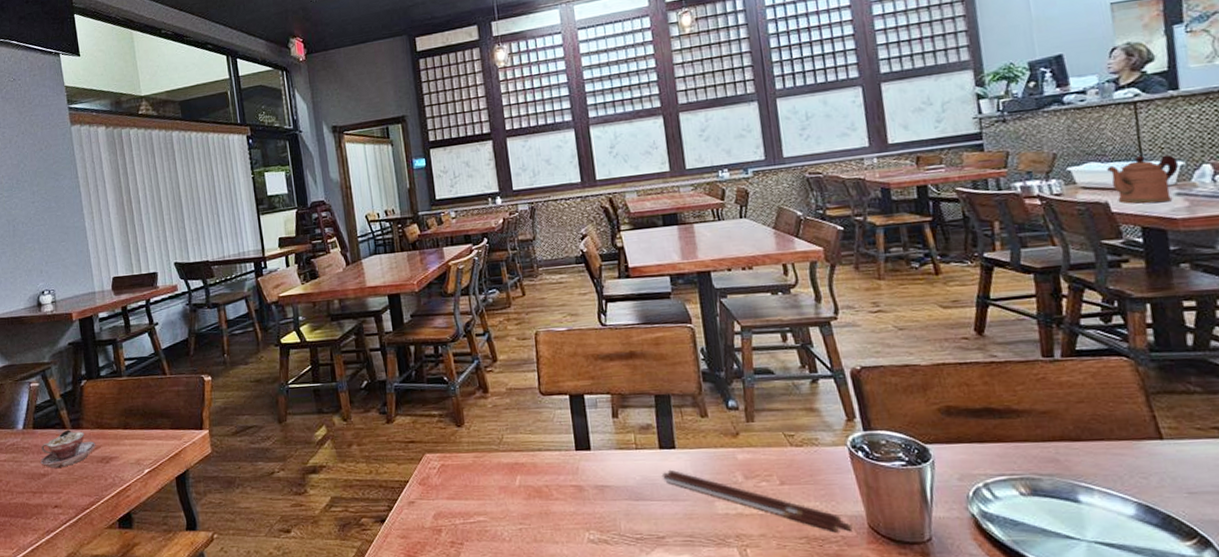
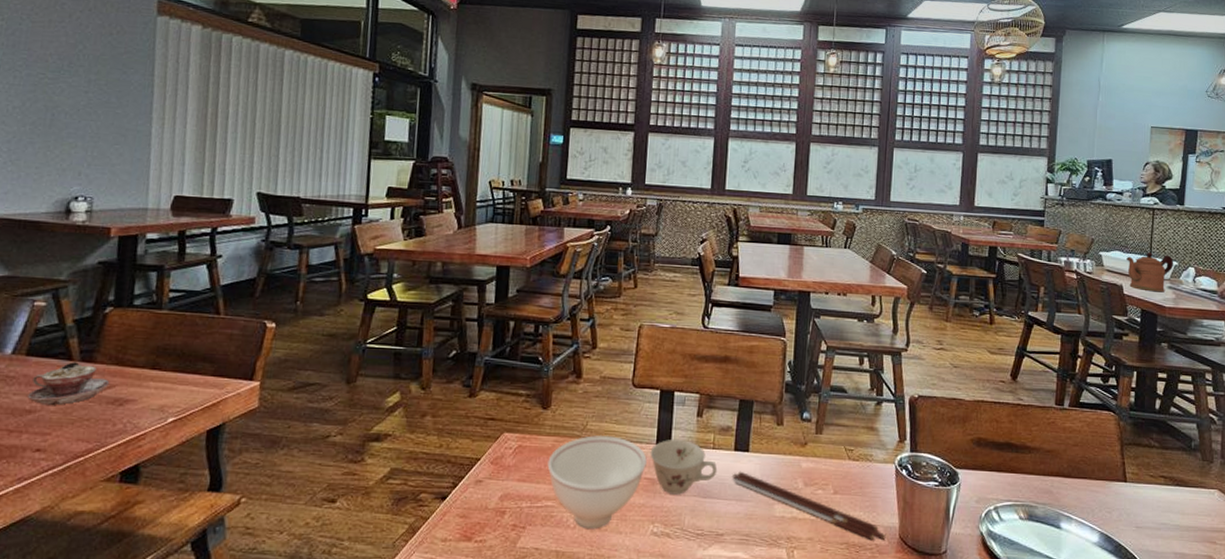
bowl: none [472,446,570,540] -> present [547,434,647,528]
teacup: none [571,442,645,500] -> present [650,439,718,495]

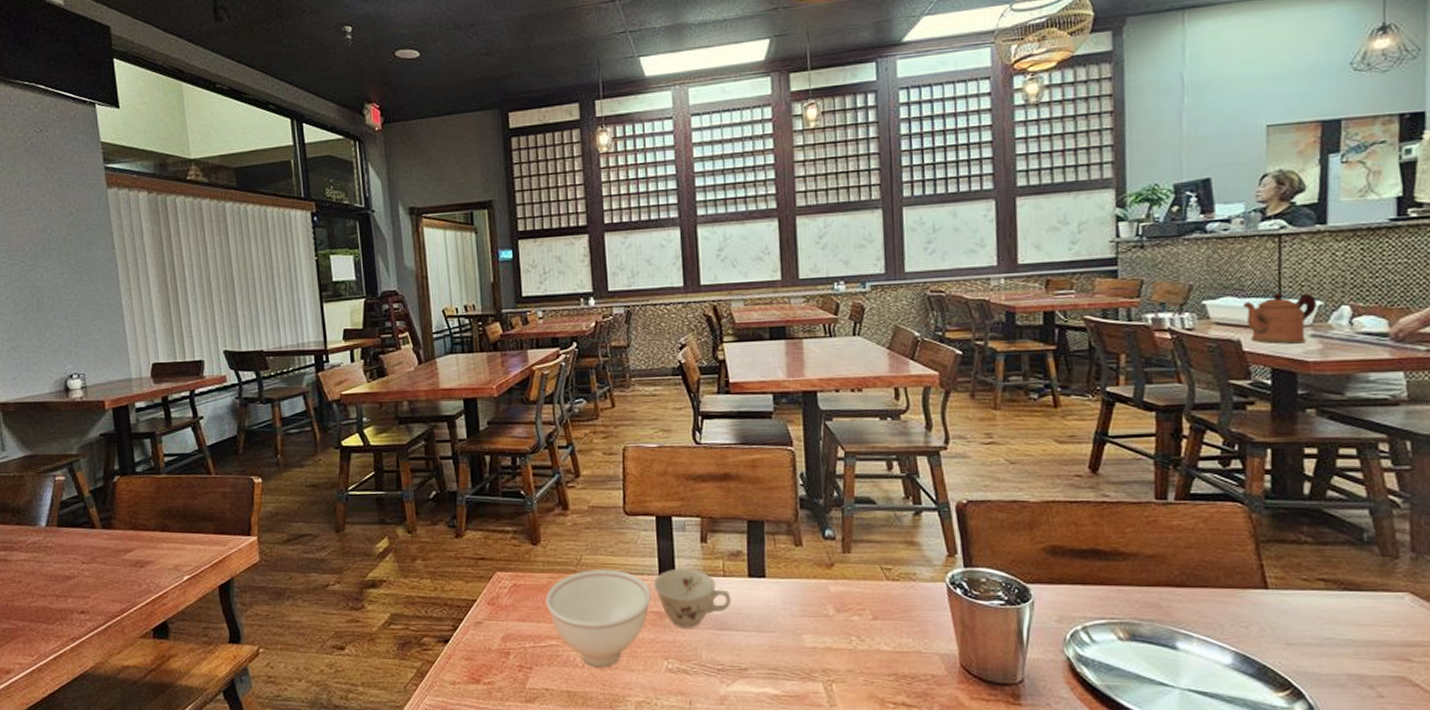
teacup: present [27,362,110,405] -> none [65,529,129,570]
chopsticks: present [731,471,886,540] -> none [749,599,944,669]

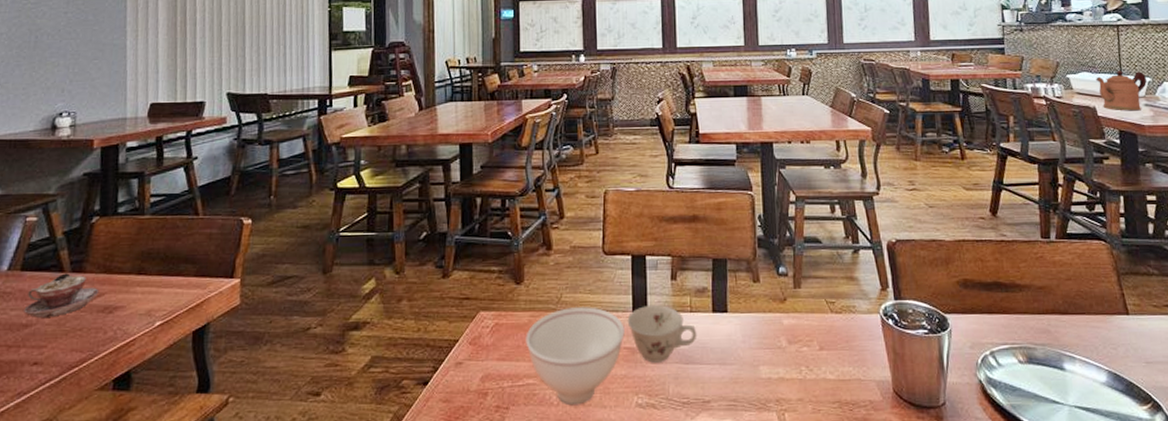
teacup: none [65,529,129,570] -> present [24,273,100,318]

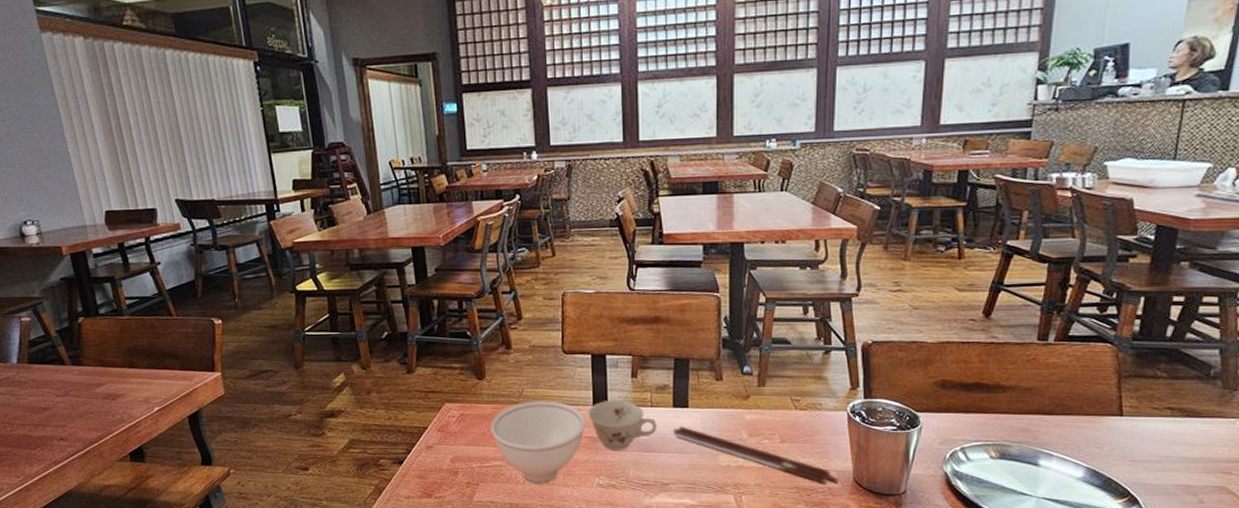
teacup: present [24,273,100,318] -> none [40,366,100,403]
chopsticks: none [712,333,879,396] -> present [672,426,839,483]
coffeepot: present [1096,69,1147,111] -> none [1141,154,1208,203]

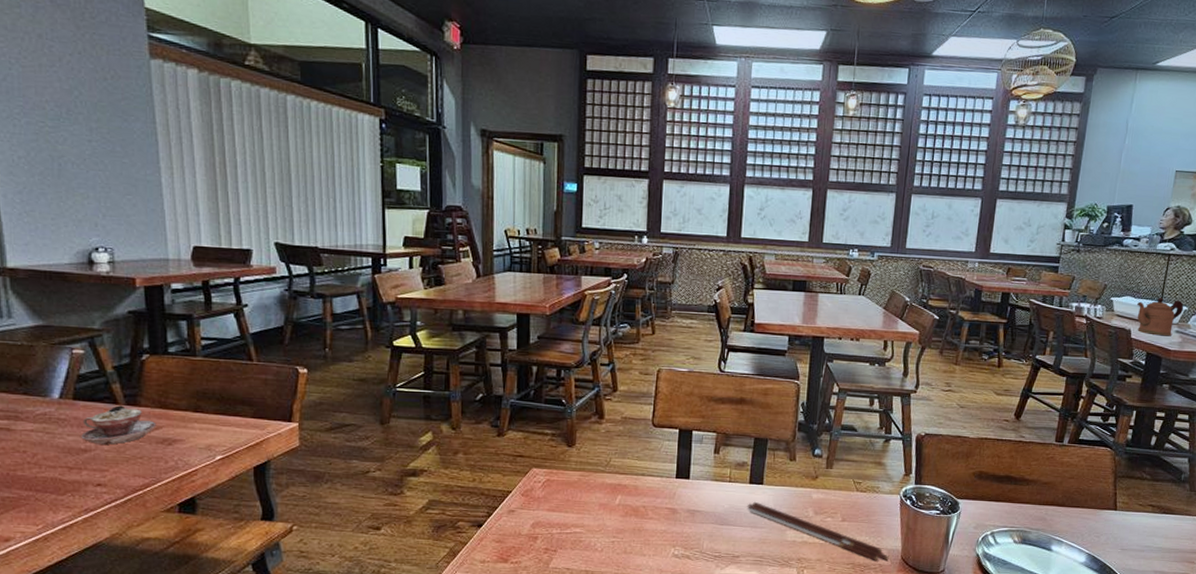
teacup: none [40,366,100,403] -> present [81,405,157,445]
bowl: present [490,399,586,483] -> none [574,469,667,551]
teacup: present [588,399,657,450] -> none [670,473,734,522]
coffeepot: none [1141,154,1208,203] -> present [1137,296,1184,336]

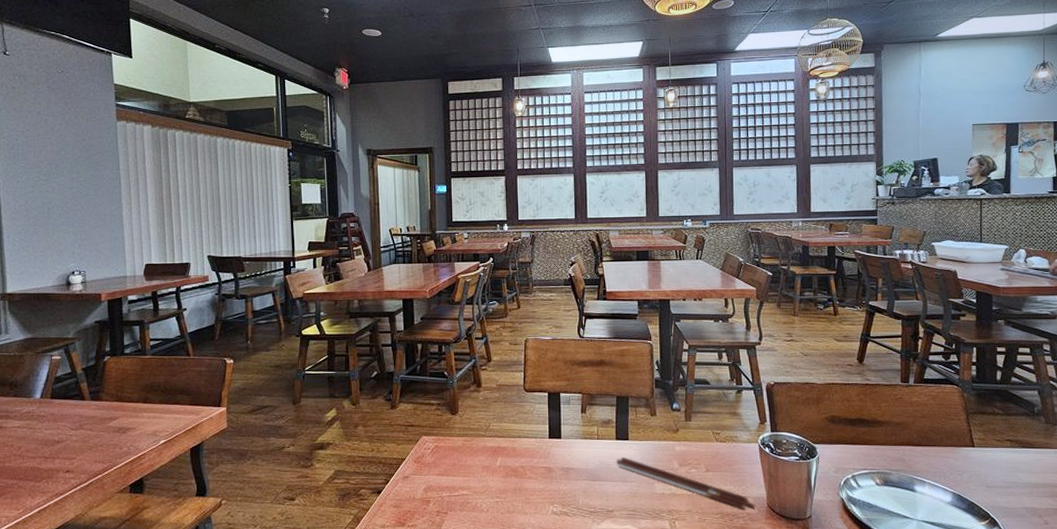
teacup: present [81,405,157,445] -> none [56,401,114,436]
coffeepot: present [1137,296,1184,336] -> none [958,238,1005,275]

